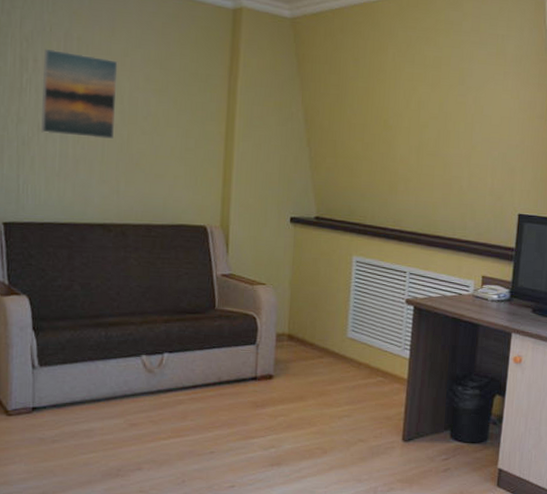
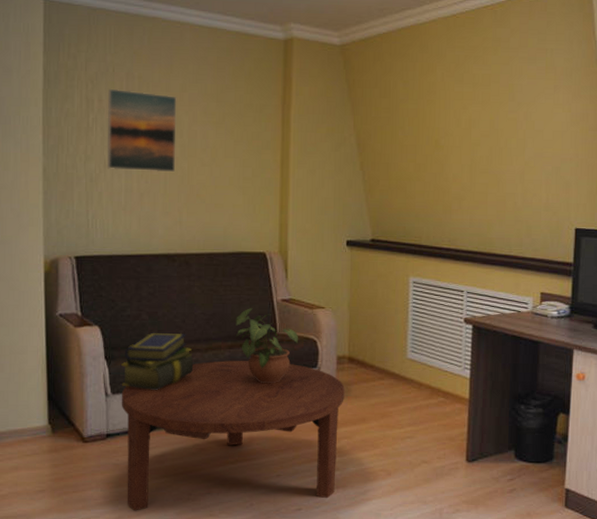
coffee table: none [49,335,283,487] -> present [121,361,345,511]
stack of books: none [50,304,127,363] -> present [121,332,194,390]
potted plant: none [172,282,238,360] -> present [235,308,299,384]

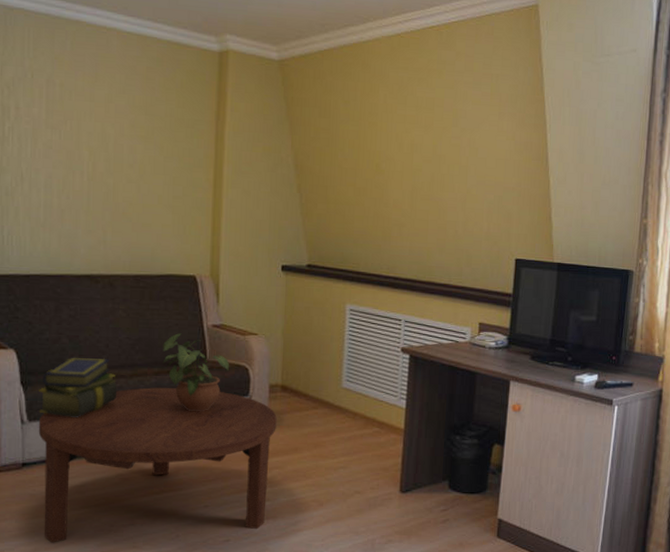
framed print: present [107,88,177,172] -> none [25,95,102,188]

